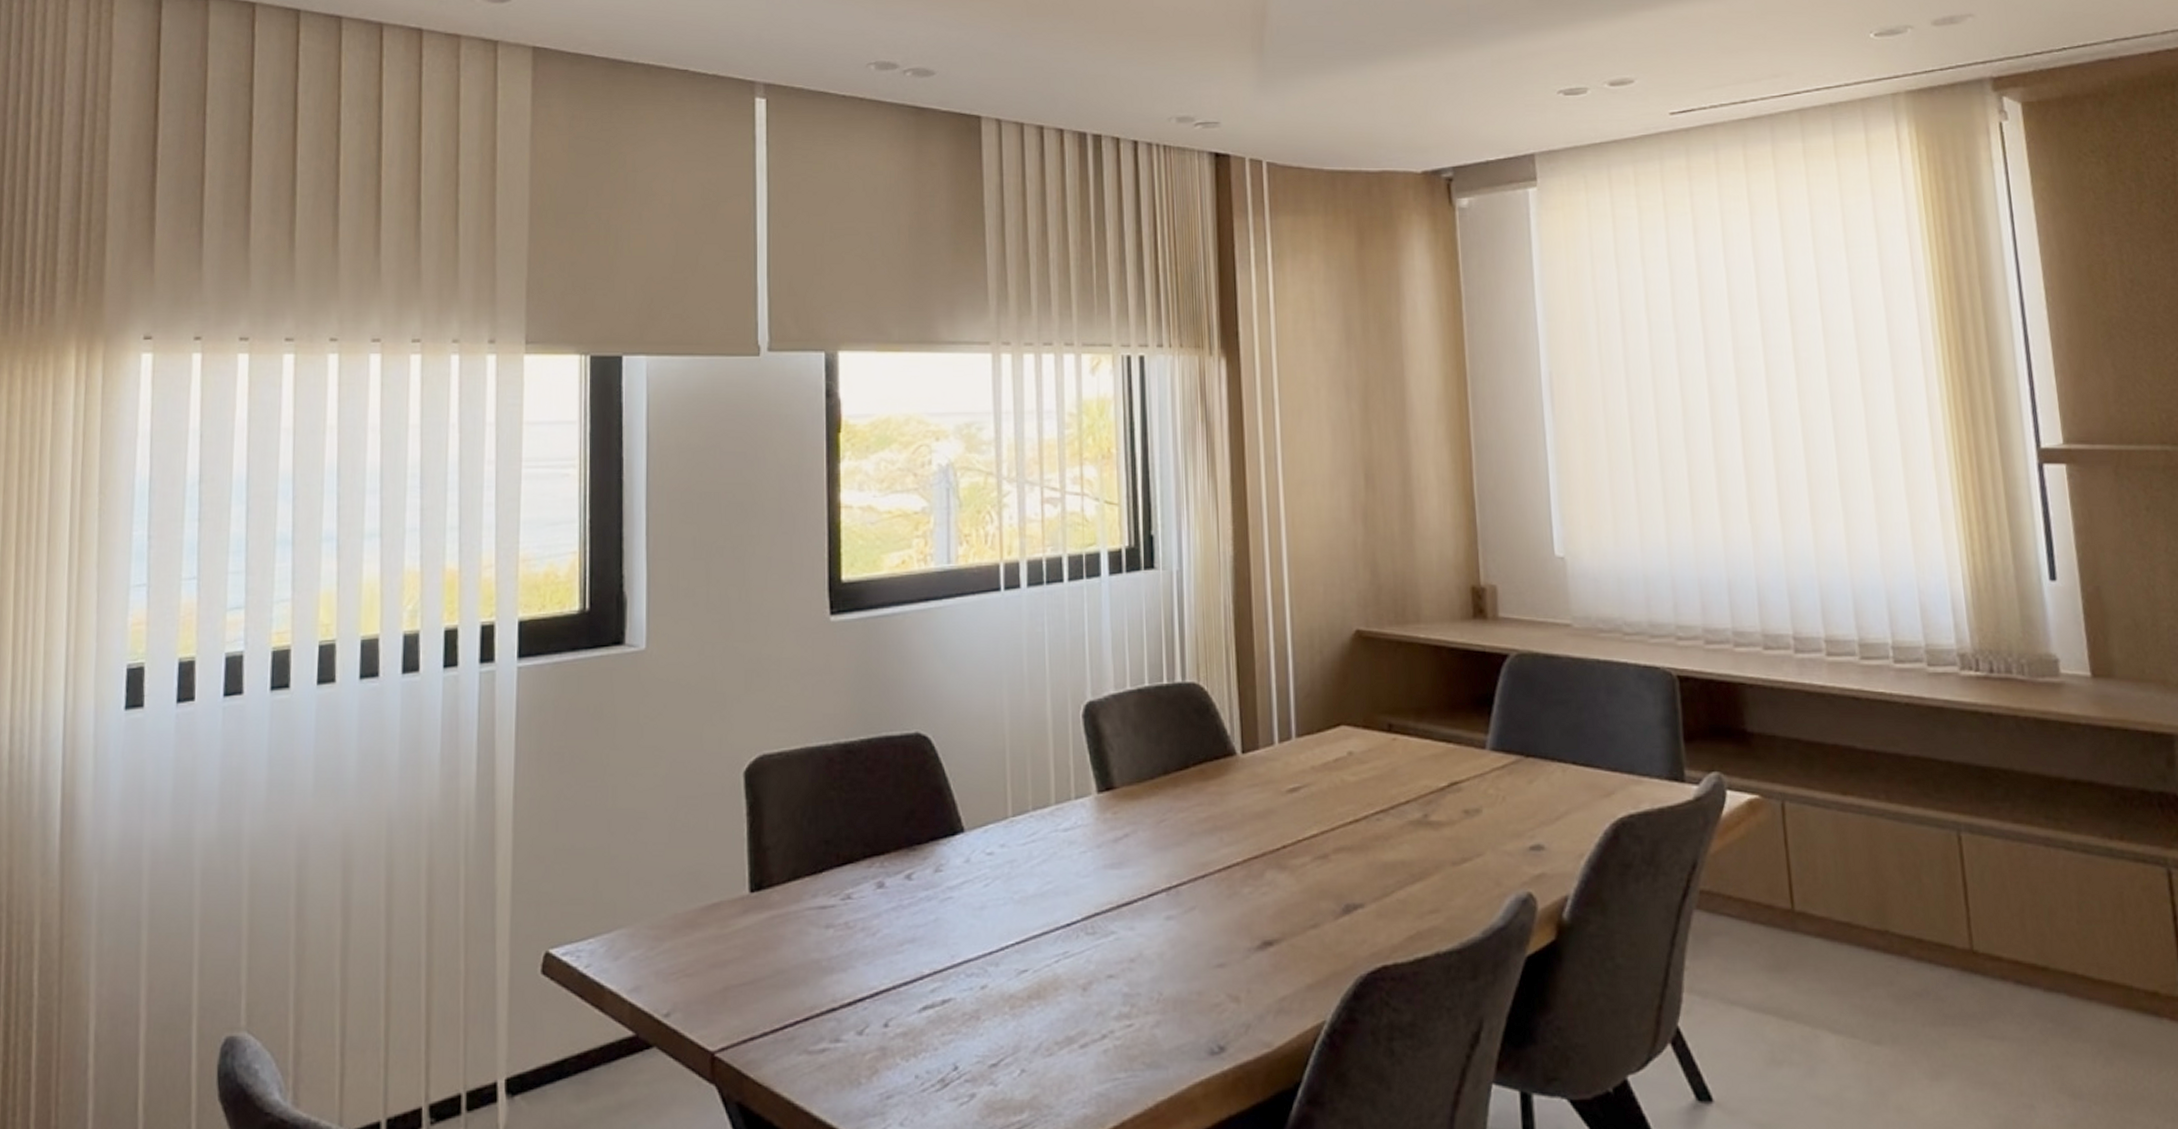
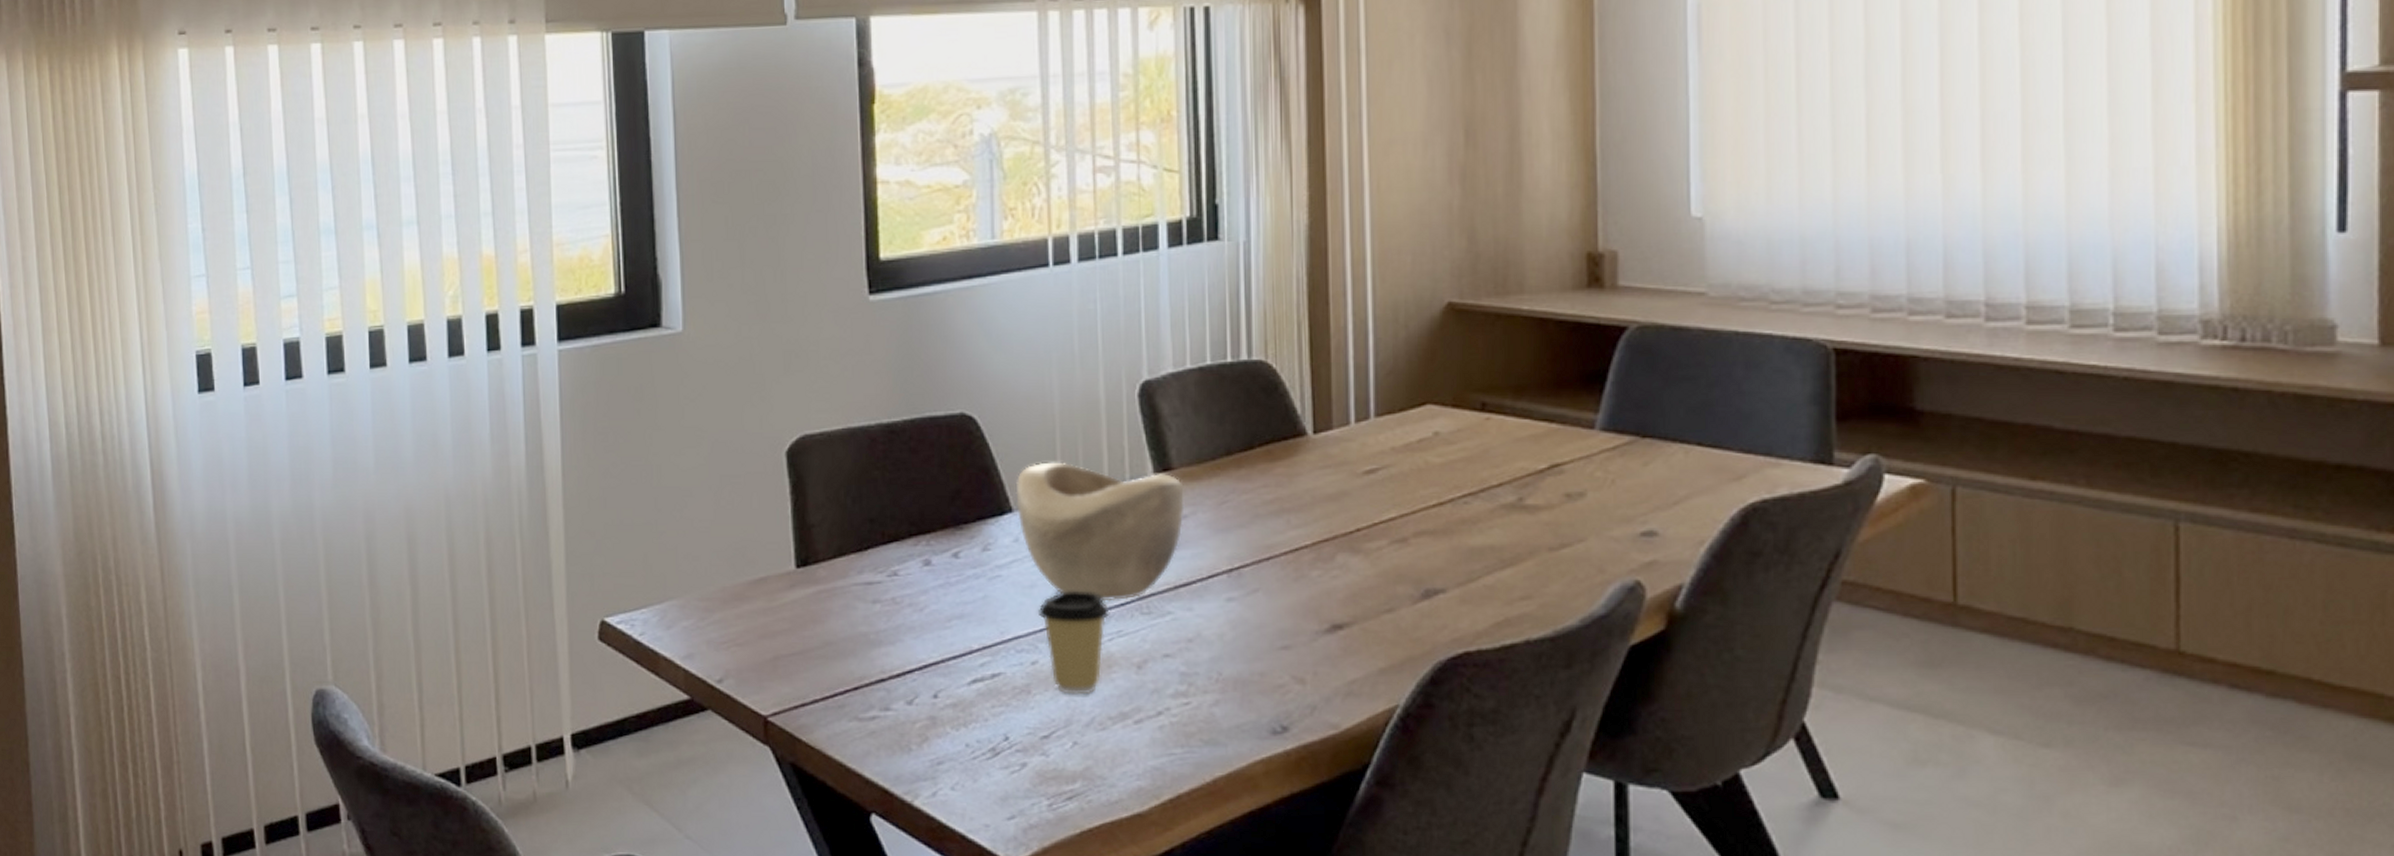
decorative bowl: none [967,781,1126,922] -> present [1015,462,1185,602]
coffee cup: none [987,912,1057,1020] -> present [1037,591,1110,695]

